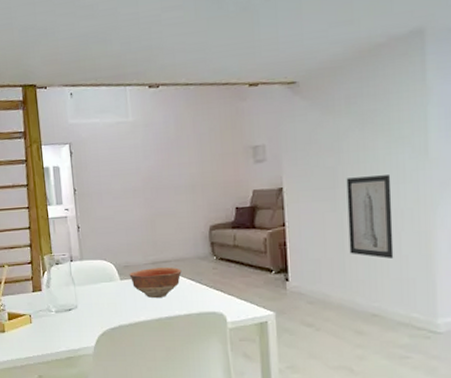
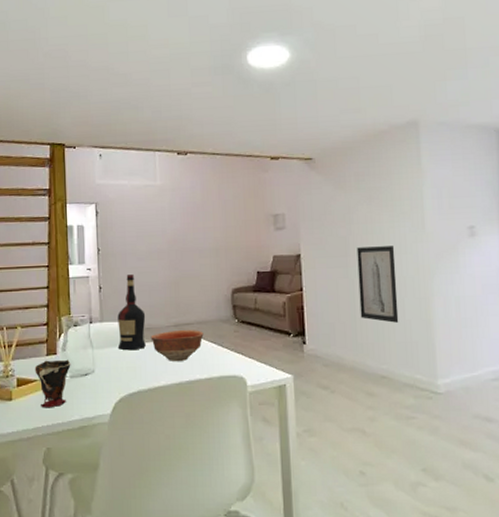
cup: none [23,295,56,340] -> present [35,359,71,408]
liquor: none [96,214,125,288] -> present [117,275,146,351]

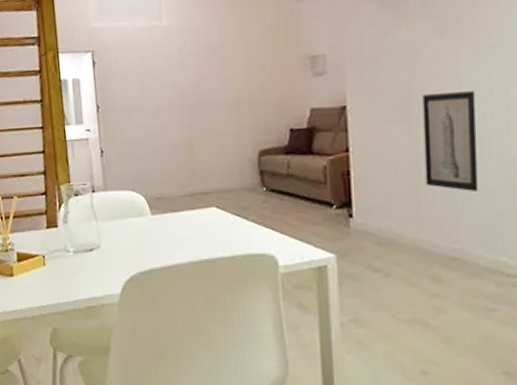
cup: present [35,359,71,408] -> none [35,233,74,286]
liquor: present [117,275,146,351] -> none [123,135,157,224]
bowl: present [150,330,204,362] -> none [162,200,225,238]

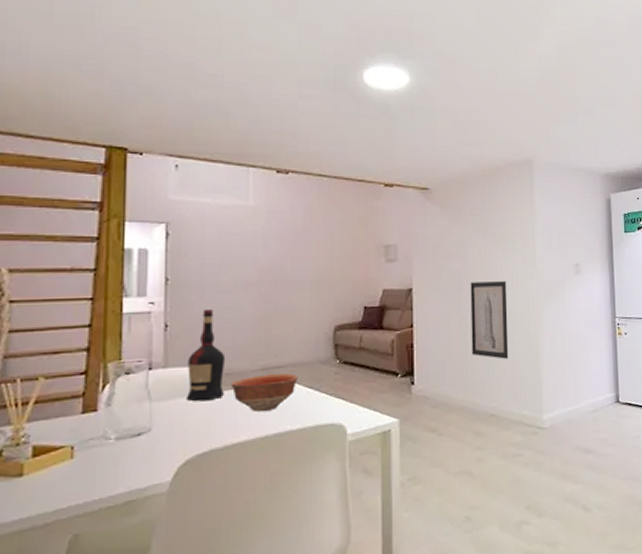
liquor: none [123,135,157,224] -> present [185,310,226,402]
bowl: none [162,200,225,238] -> present [231,373,298,412]

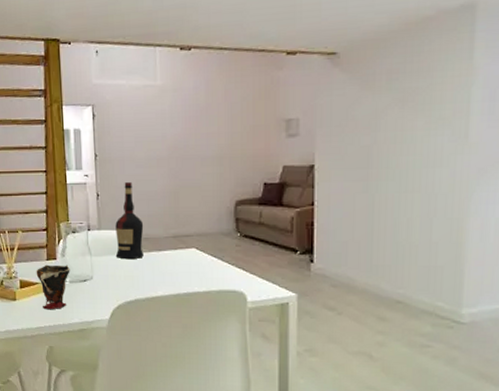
cup: none [62,417,118,483] -> present [36,264,70,310]
bowl: present [231,373,298,412] -> none [148,242,203,274]
wall art: present [470,281,509,359] -> none [378,157,428,245]

